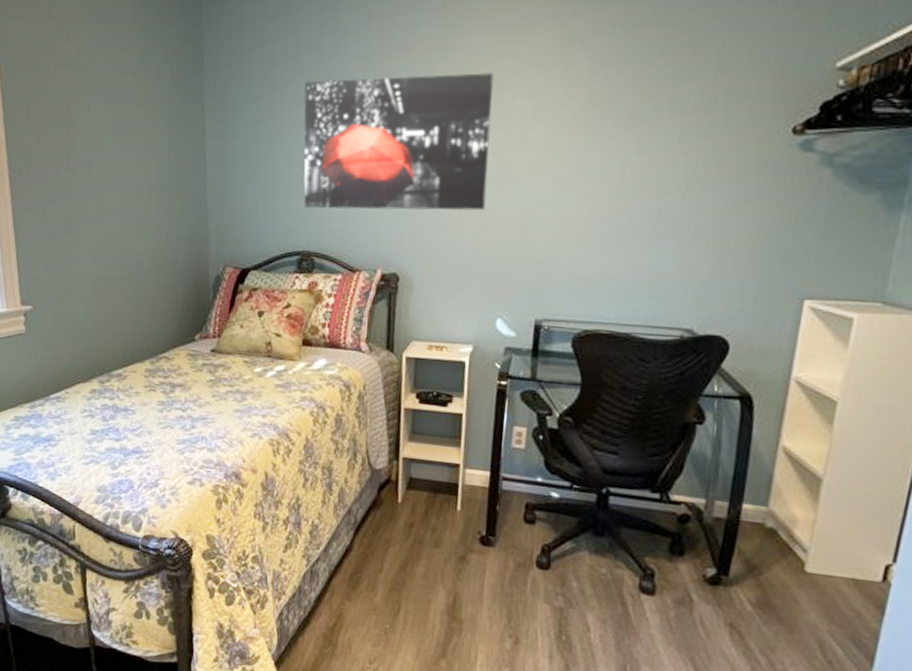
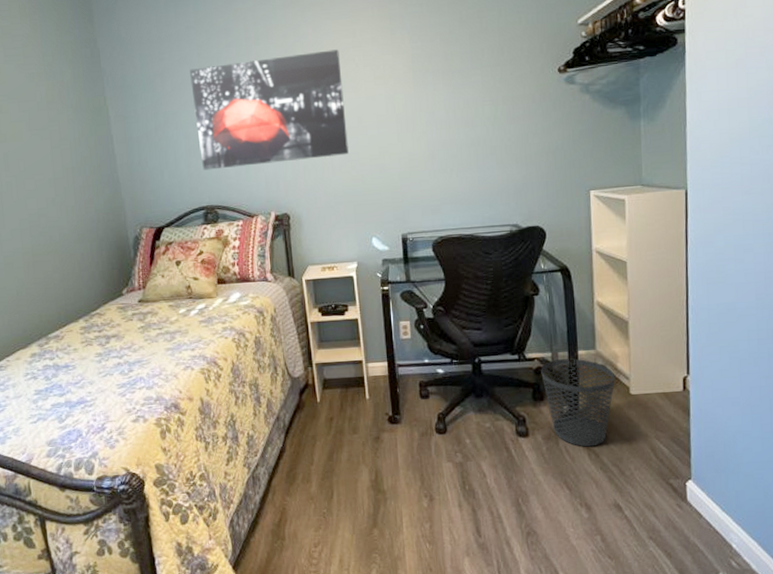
wastebasket: none [686,509,789,626] -> present [541,358,616,447]

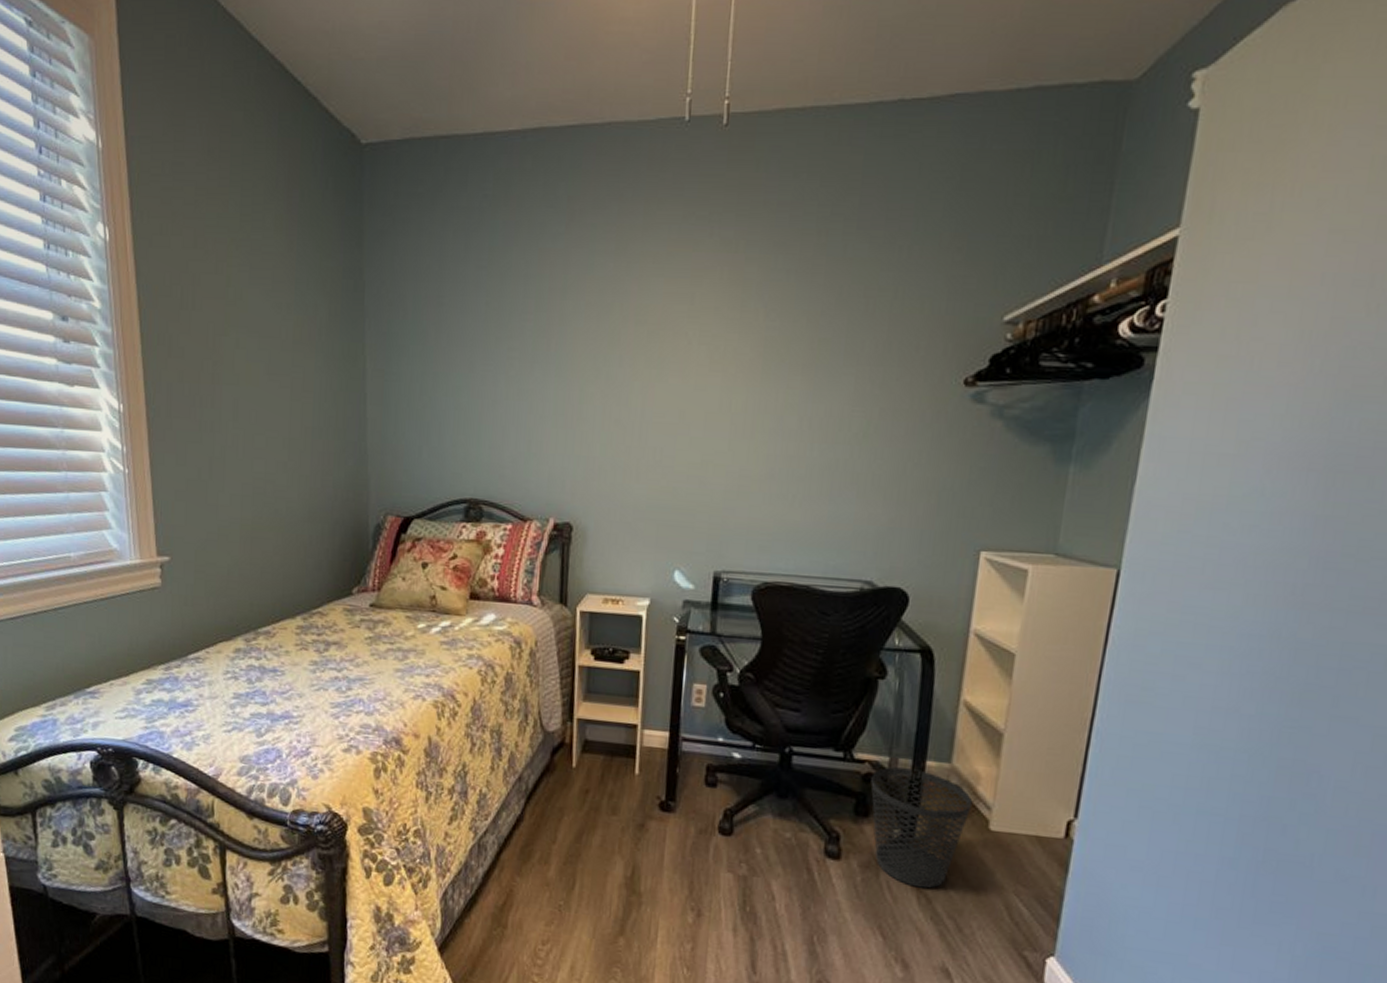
wall art: present [190,49,349,170] -> none [471,317,669,458]

